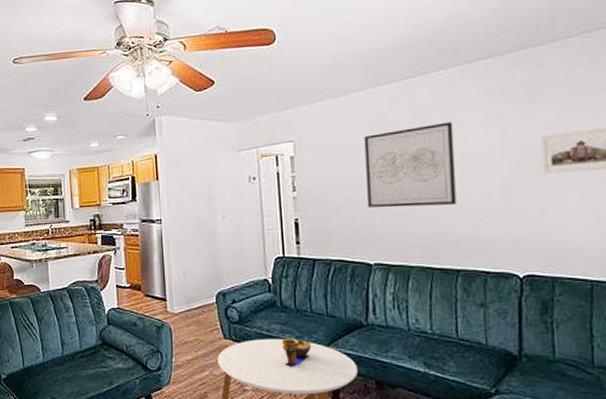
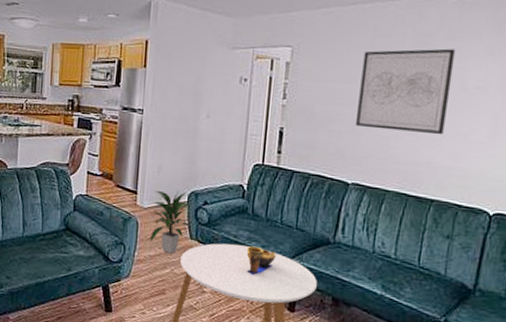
indoor plant: none [182,294,221,355] -> present [149,191,191,254]

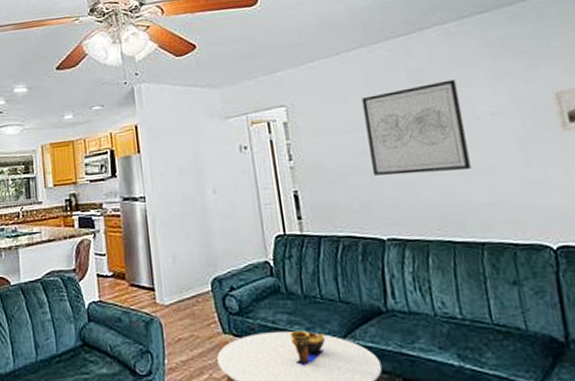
indoor plant: present [149,191,191,254] -> none [173,281,220,355]

